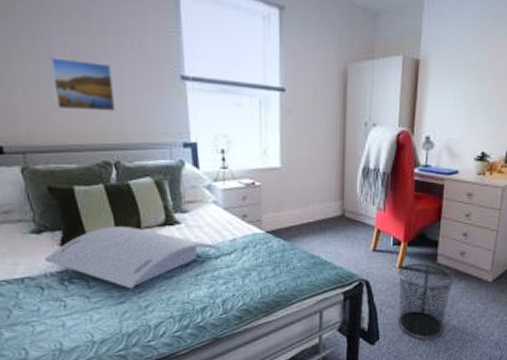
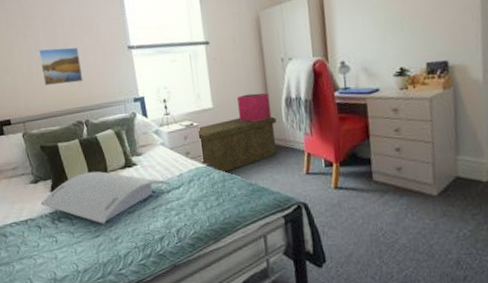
storage bench: none [259,182,350,242] -> present [197,116,277,173]
storage bin: none [309,157,346,190] -> present [237,93,271,122]
waste bin: present [397,263,455,339] -> none [334,182,396,260]

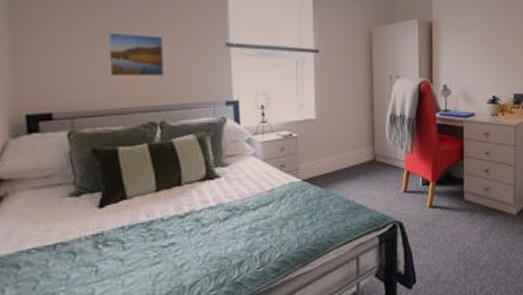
serving tray: present [40,171,171,224] -> none [80,183,259,248]
storage bench: present [197,116,277,173] -> none [296,131,380,189]
storage bin: present [237,93,271,122] -> none [342,107,375,137]

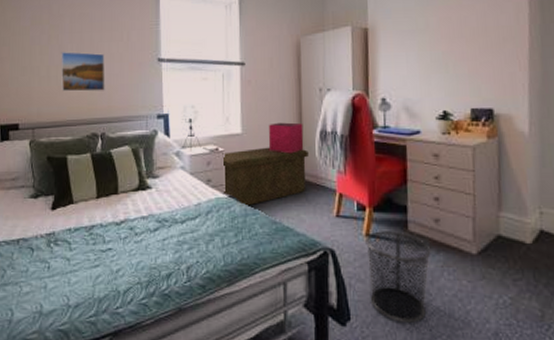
storage bench: none [296,131,380,189] -> present [222,147,309,206]
storage bin: none [342,107,375,137] -> present [268,122,304,154]
waste bin: none [429,201,482,279] -> present [365,231,431,323]

